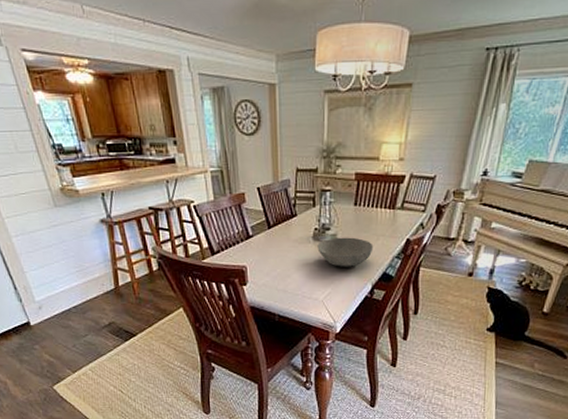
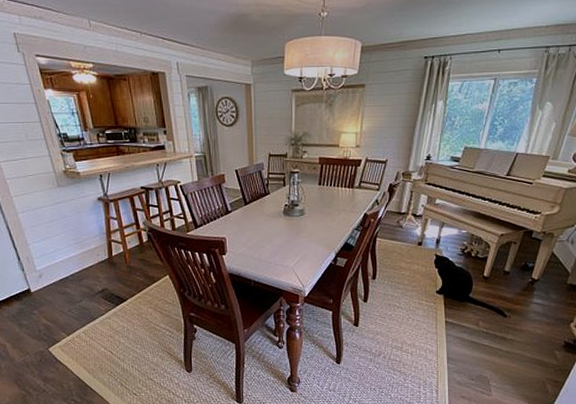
bowl: present [317,237,374,267] -> none [287,212,336,238]

